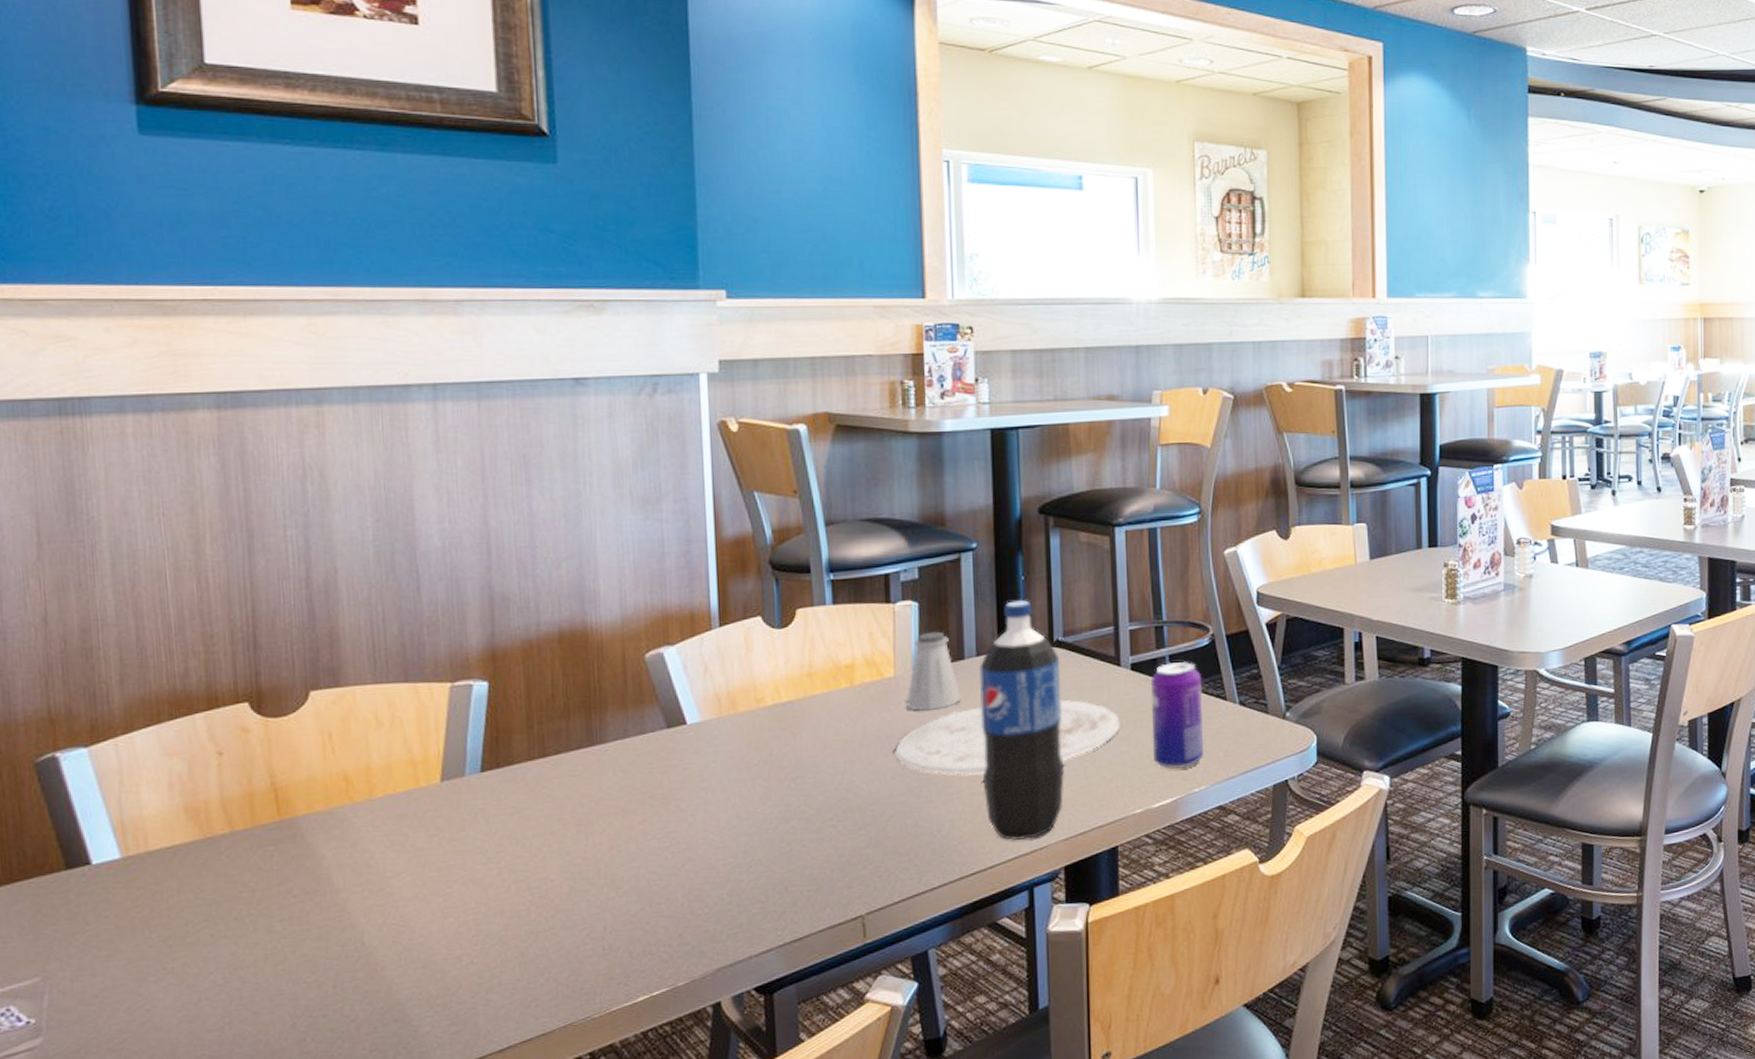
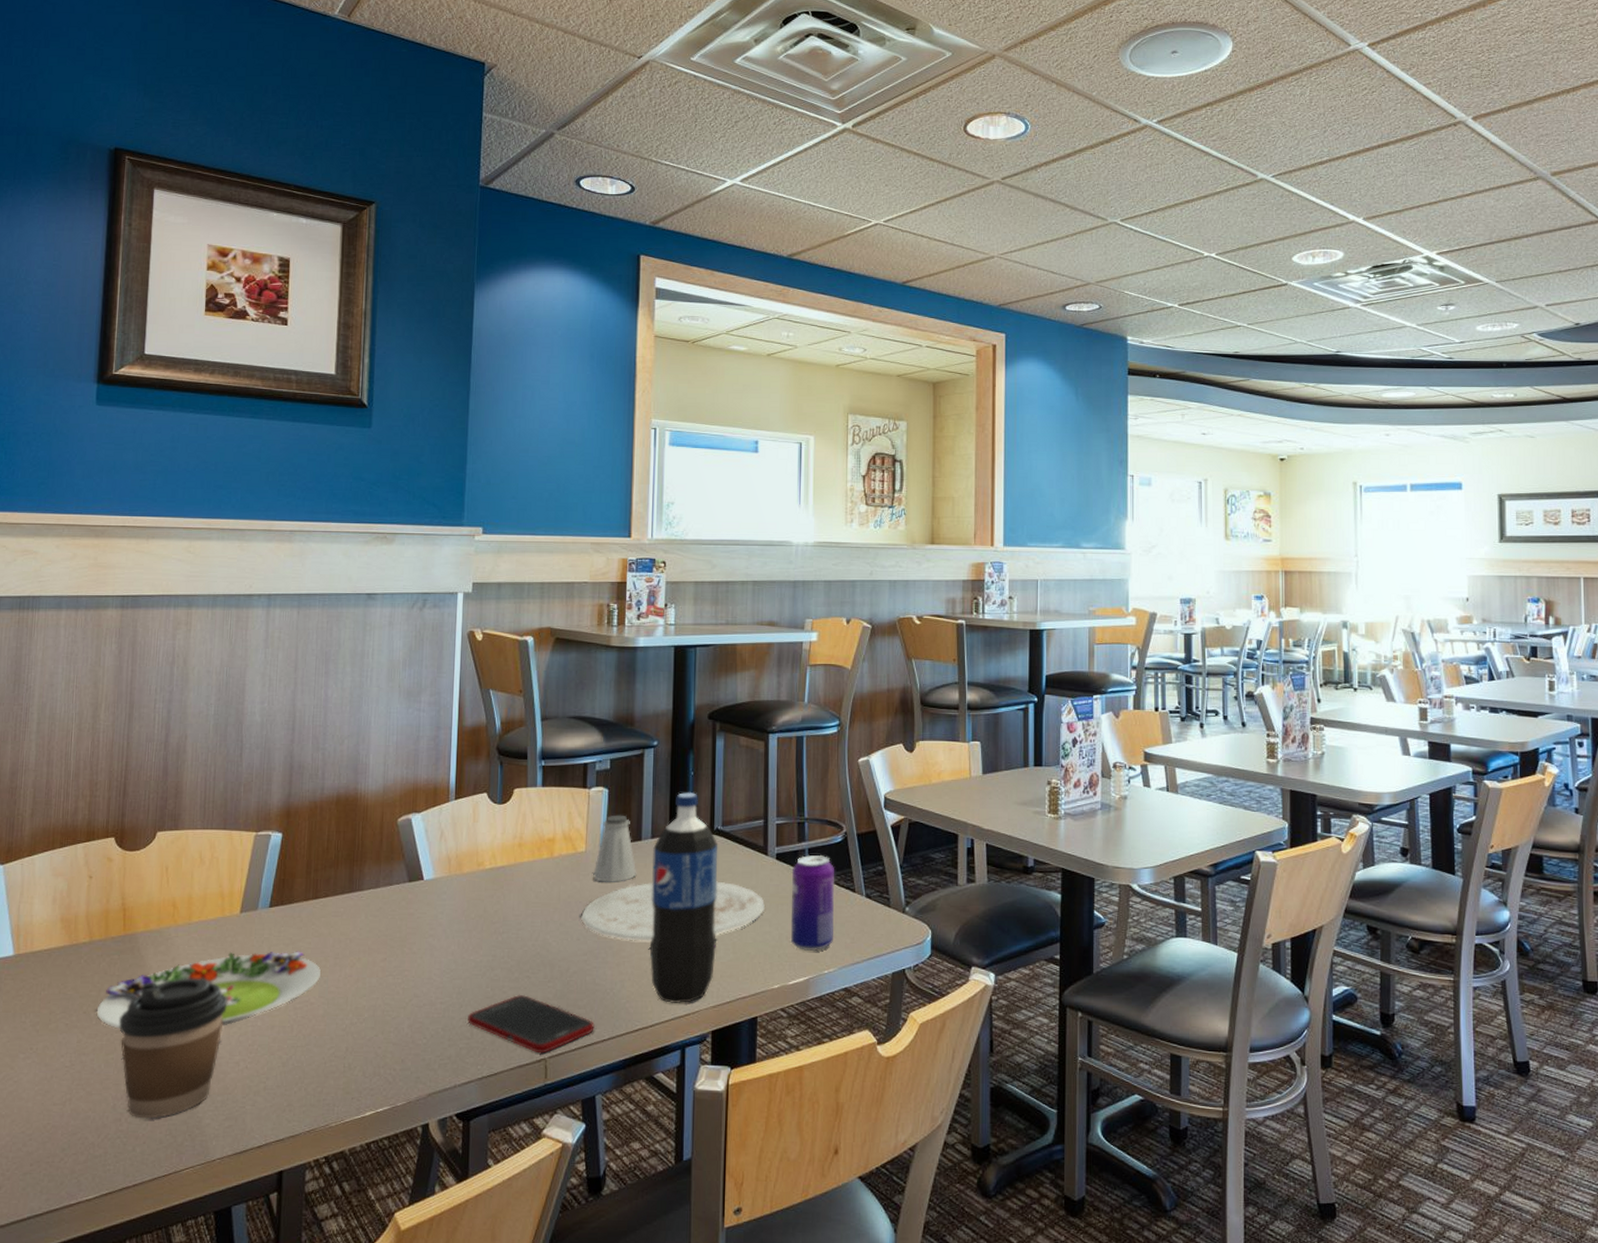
salad plate: none [252,820,560,934] -> present [96,951,321,1029]
coffee cup: none [287,863,436,1036] -> present [119,978,227,1119]
cell phone: none [760,846,921,911] -> present [468,994,595,1054]

